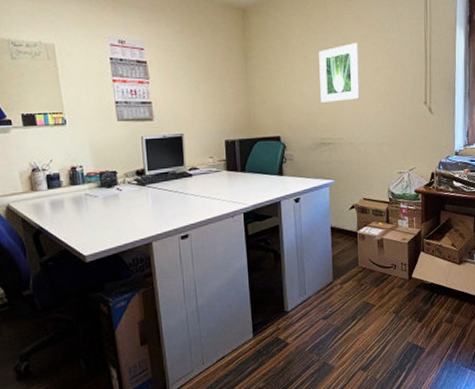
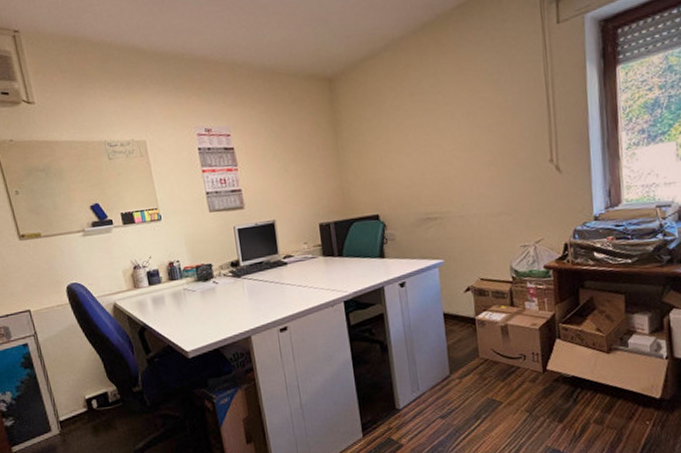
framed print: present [319,43,360,102] -> none [417,99,469,172]

